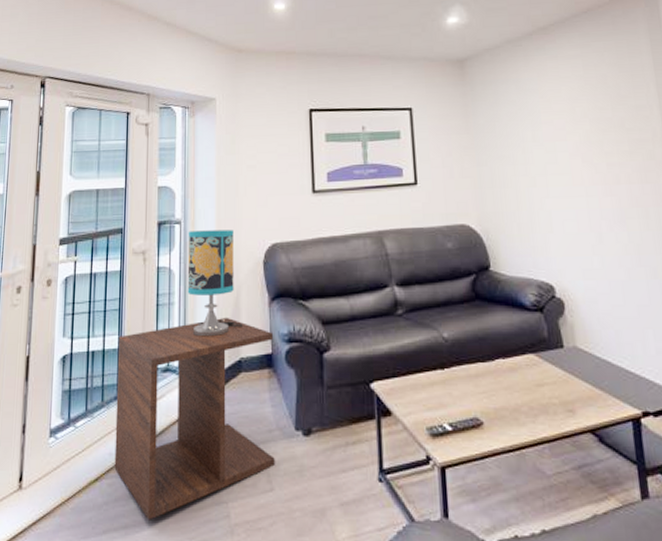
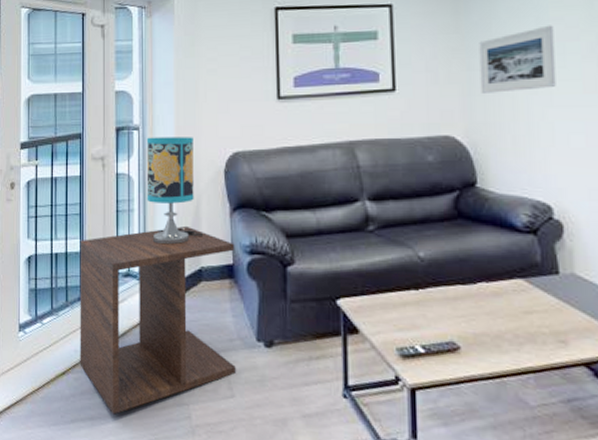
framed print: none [486,127,551,186] -> present [479,25,556,93]

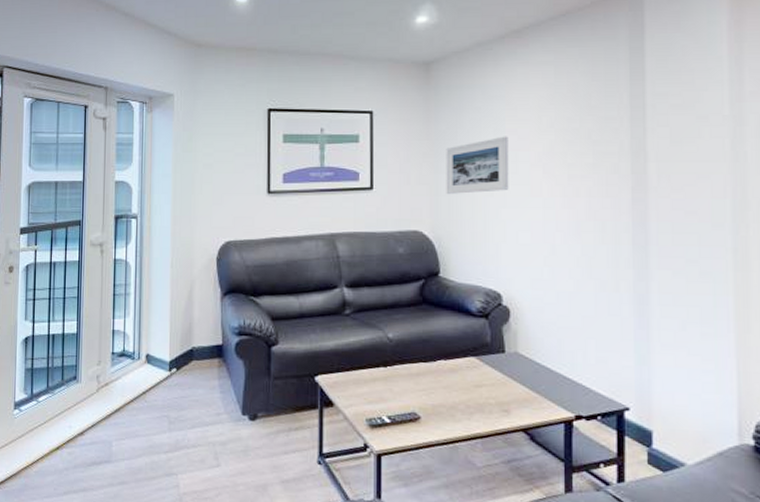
side table: present [80,225,236,415] -> none [74,309,224,486]
table lamp: present [146,137,203,245] -> none [143,226,195,327]

